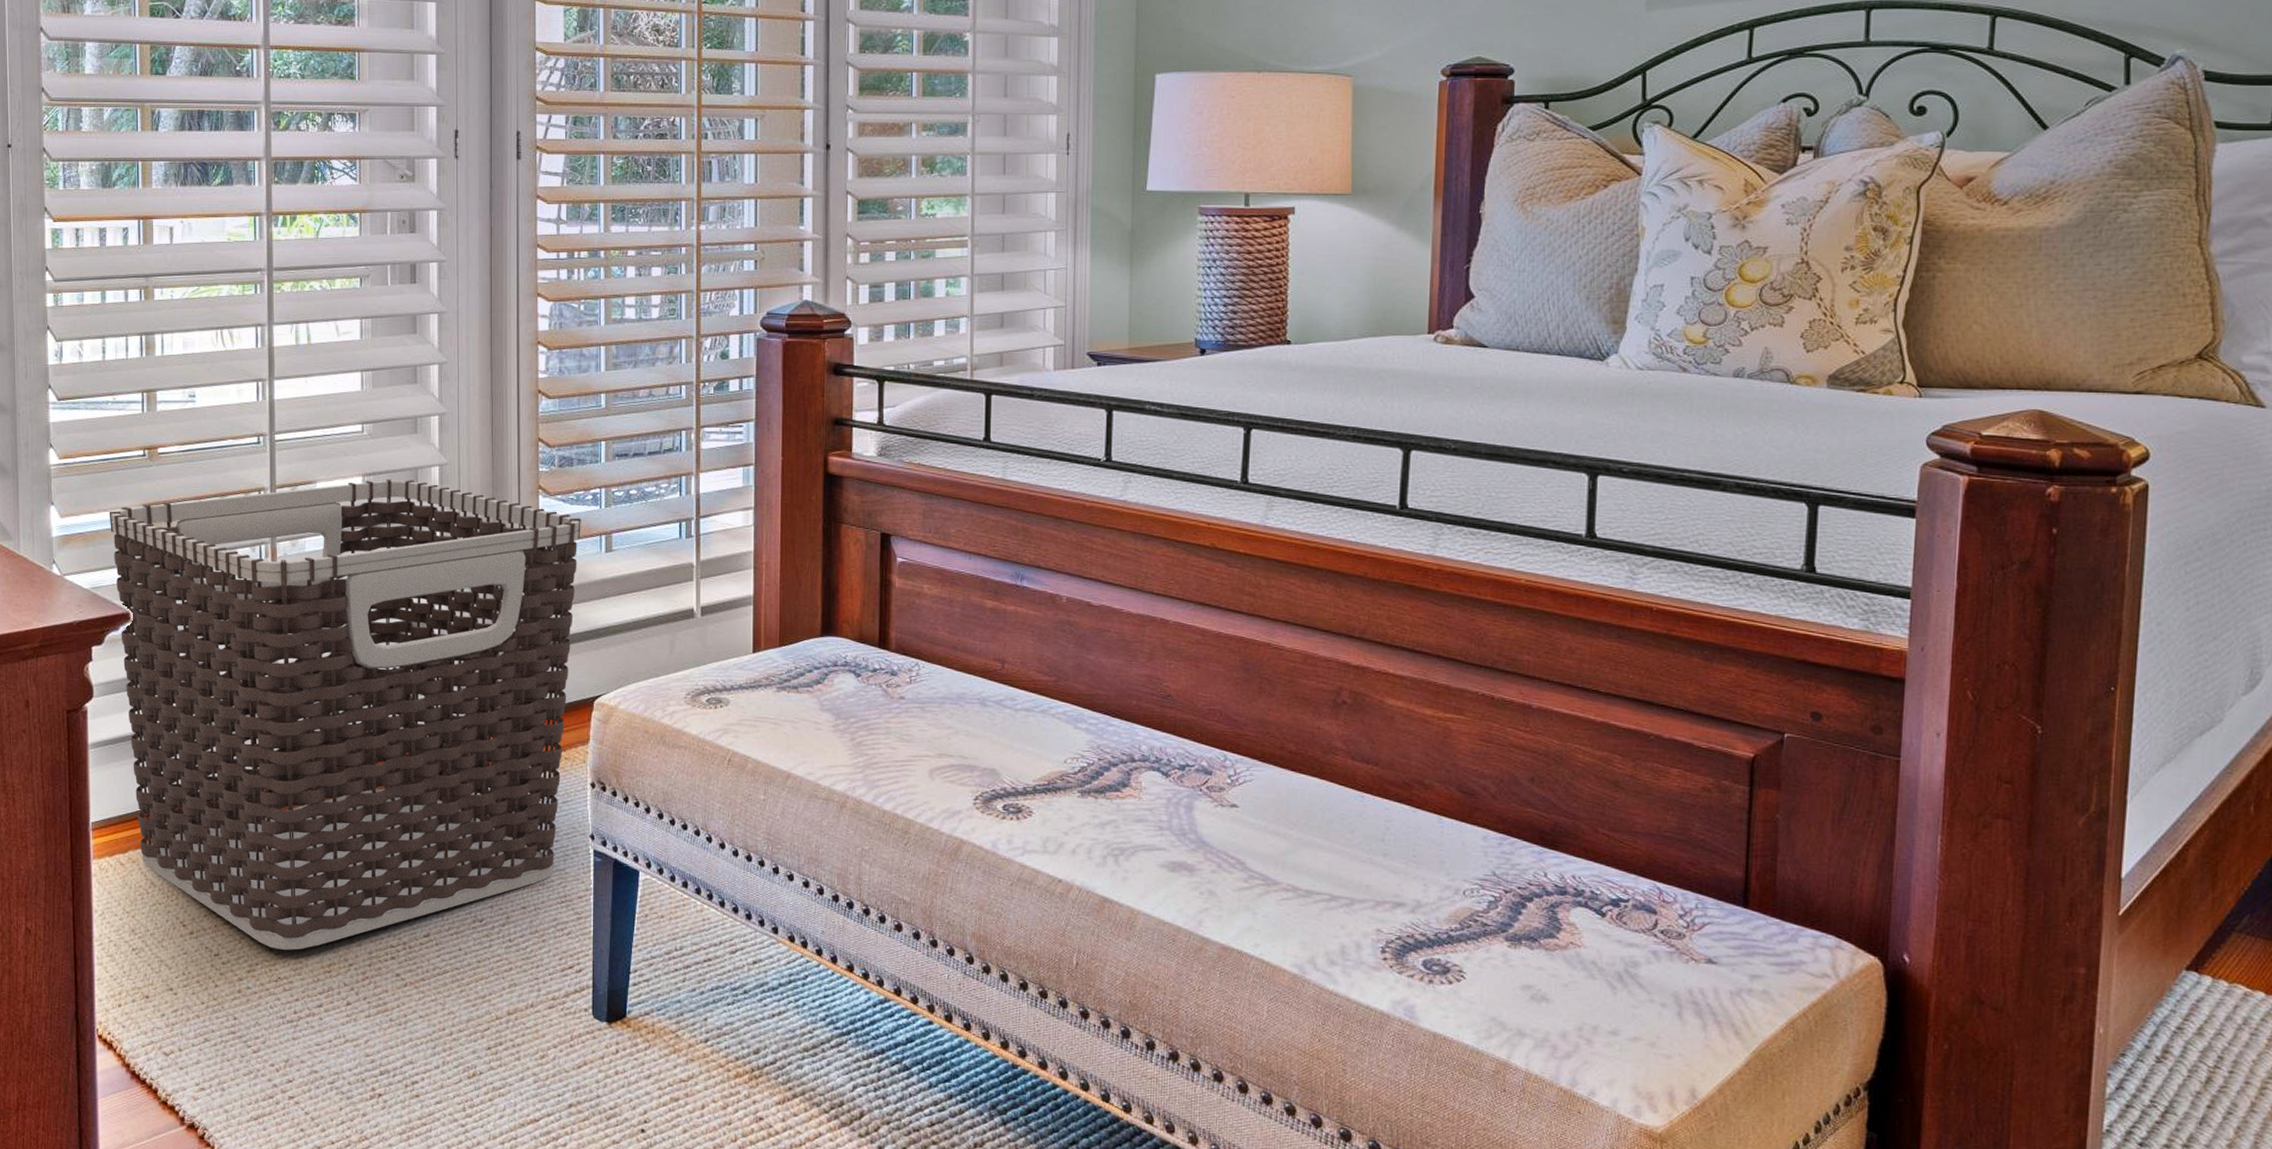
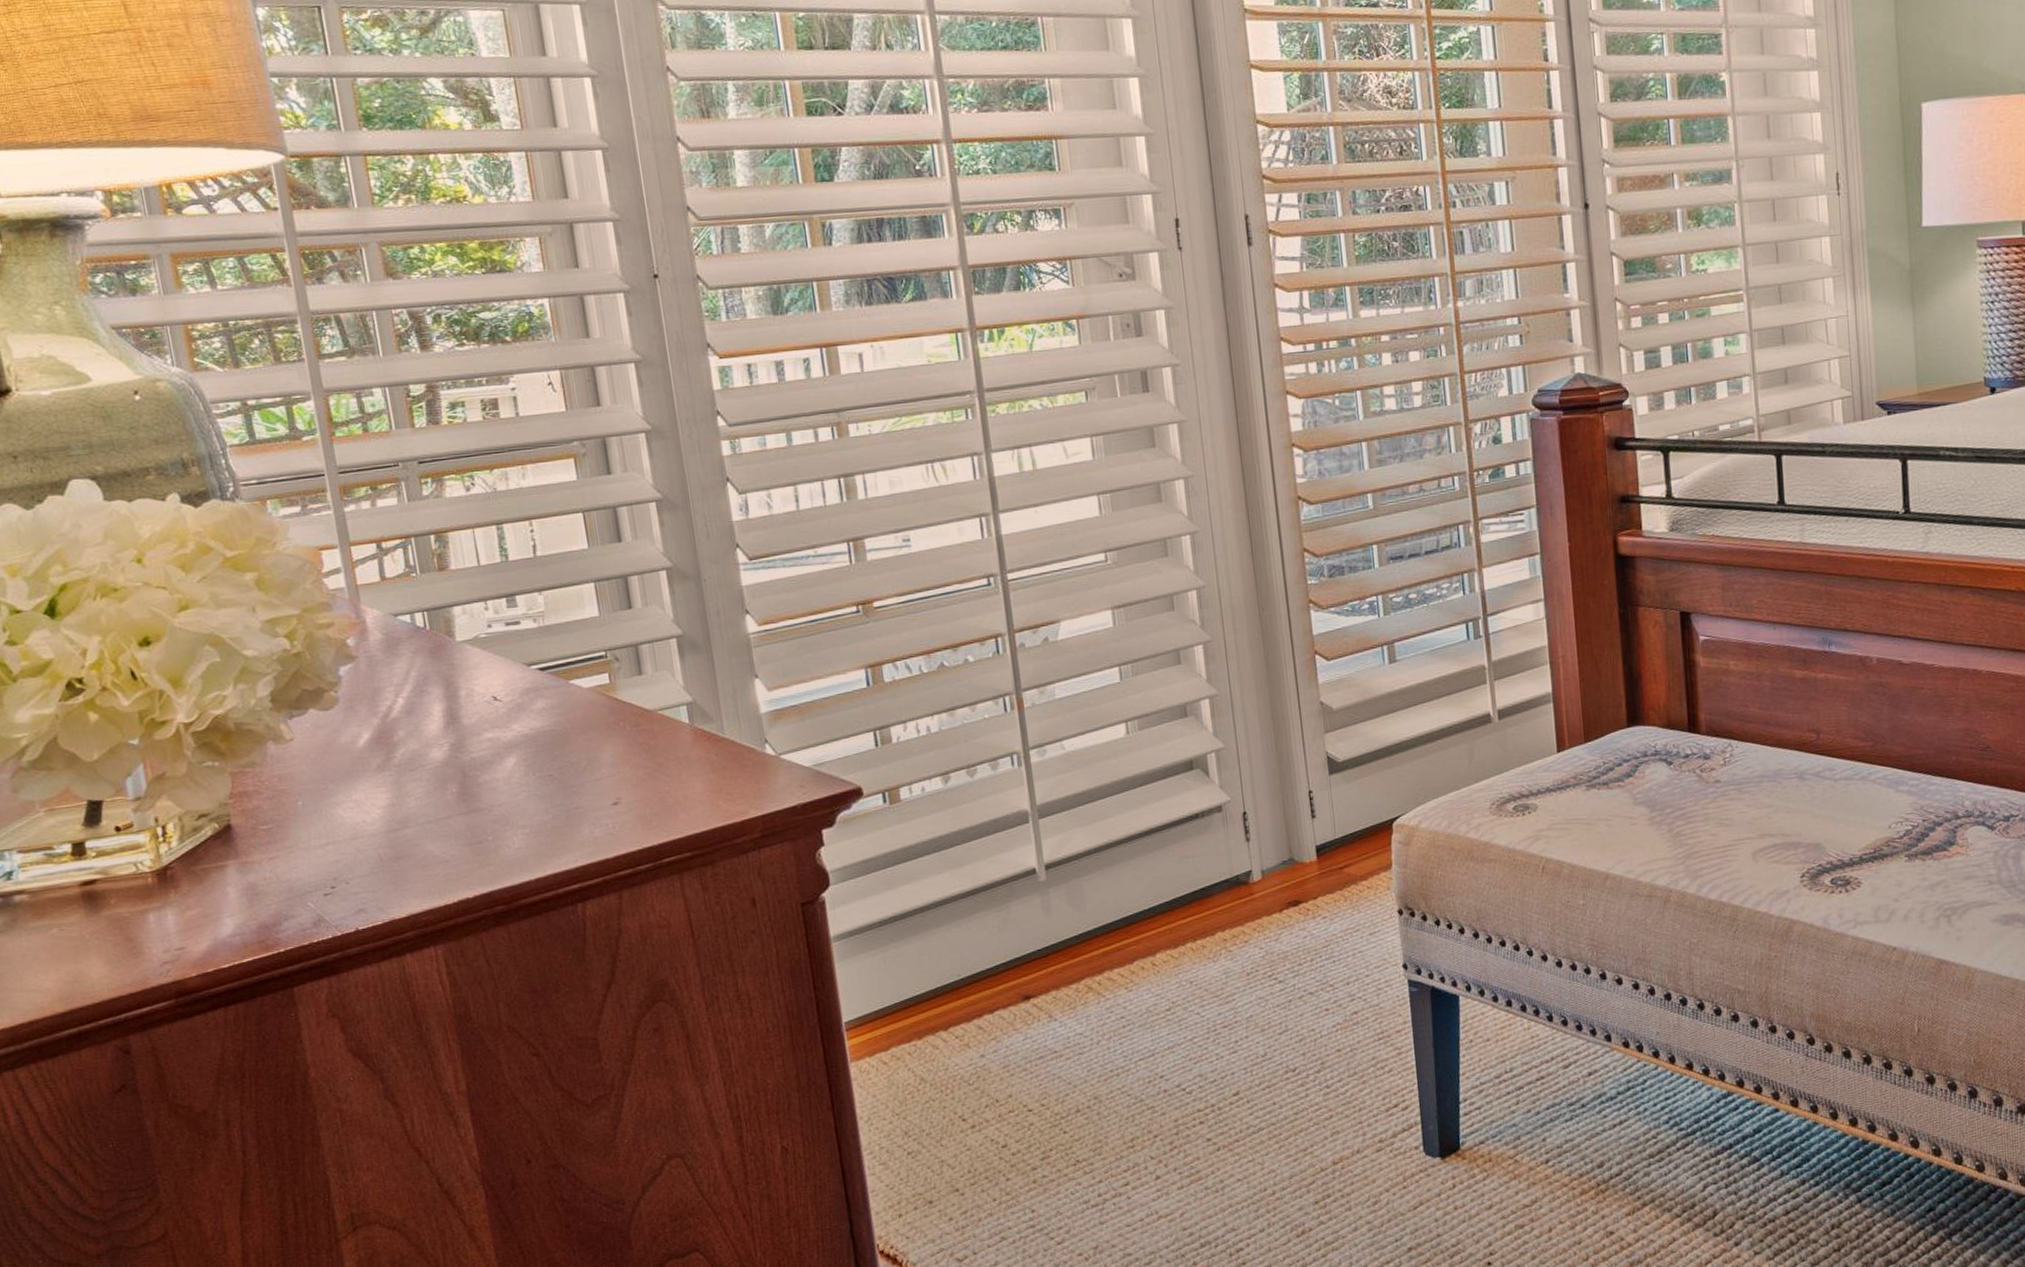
clothes hamper: present [109,479,581,950] -> none [824,607,1367,1131]

